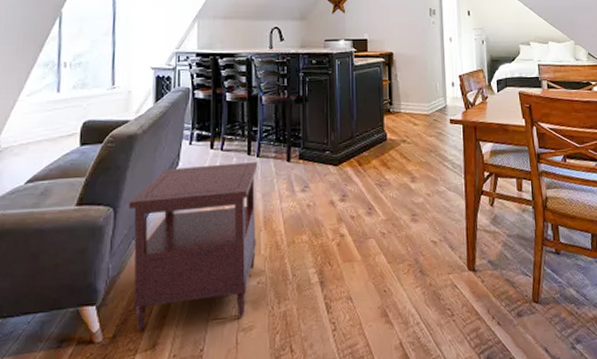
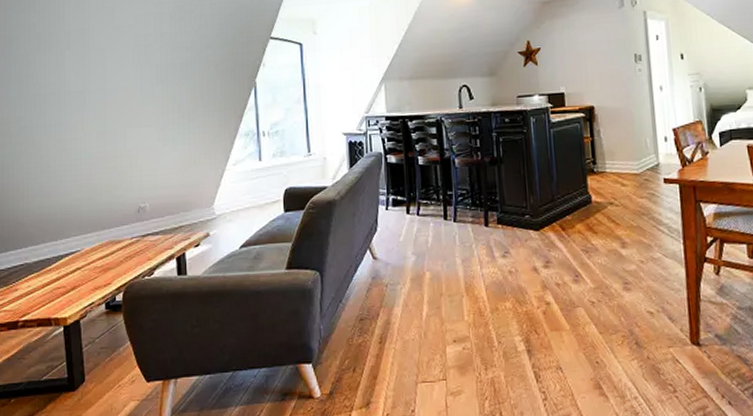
side table: present [128,162,258,331] -> none [333,227,459,389]

